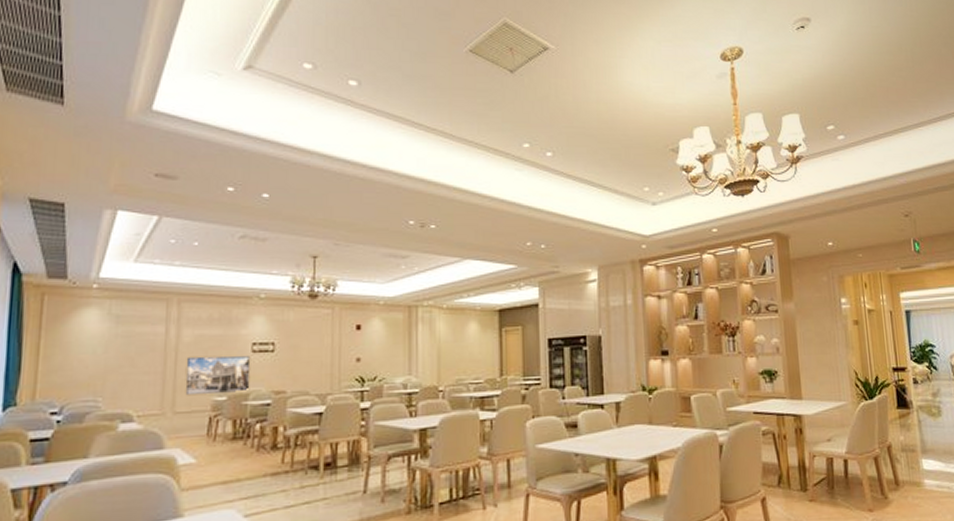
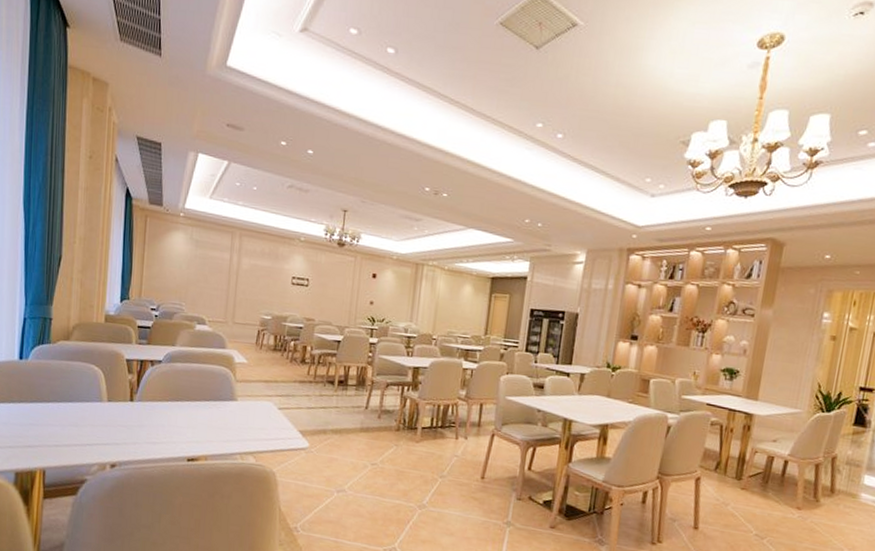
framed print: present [185,356,251,396] -> none [242,280,291,314]

